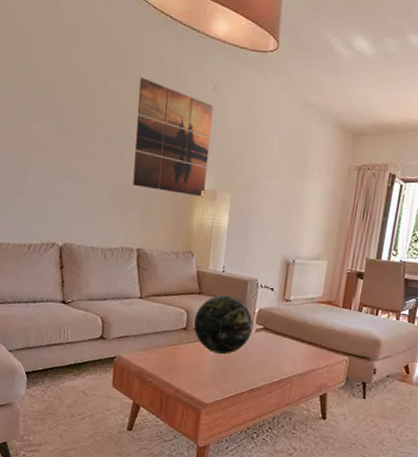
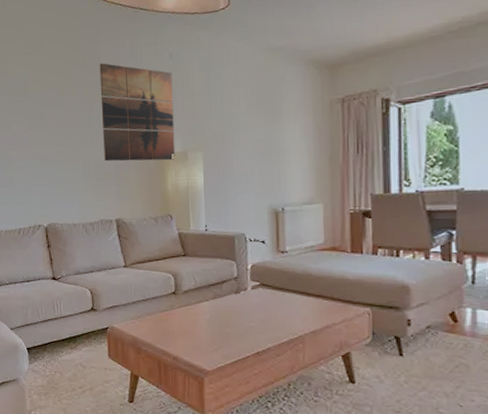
decorative orb: present [193,295,253,355] -> none [182,254,247,317]

